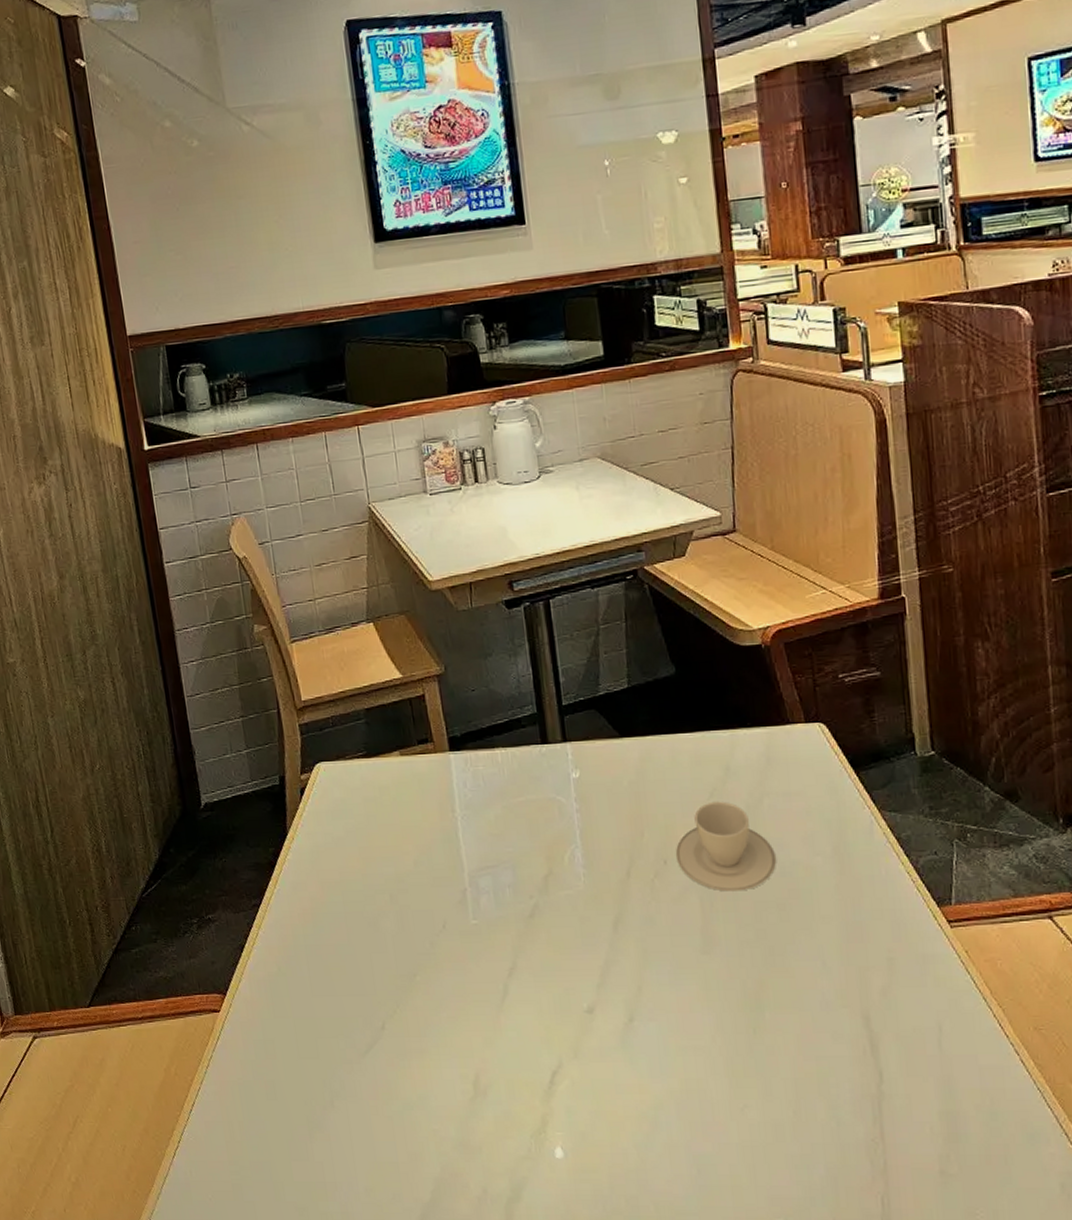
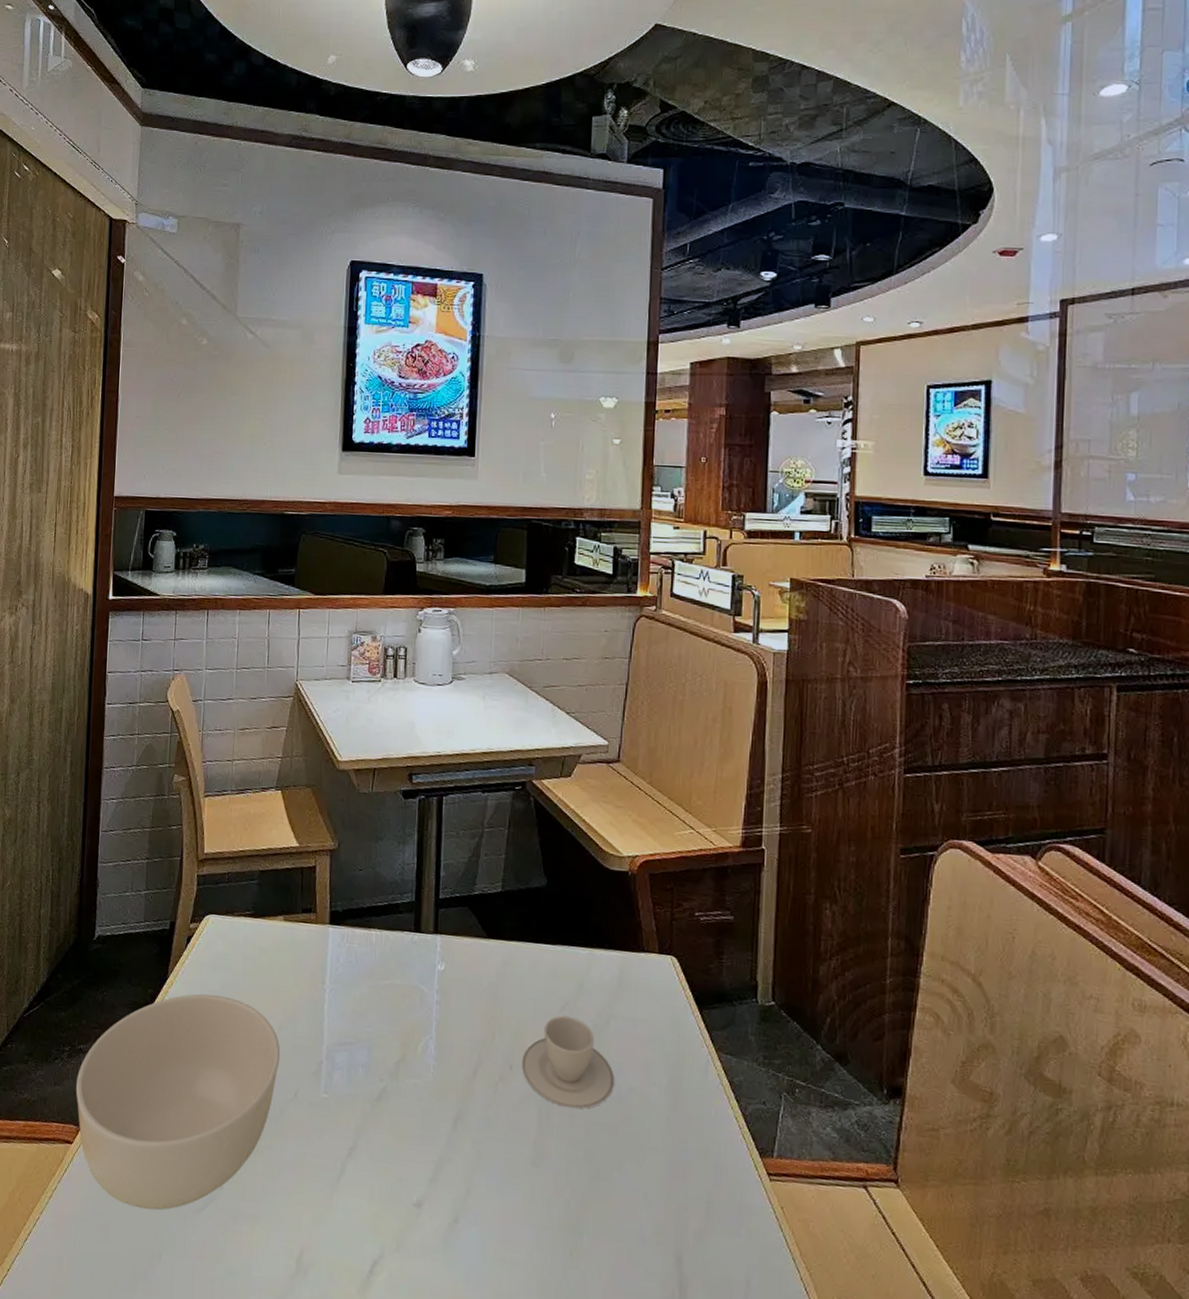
bowl: none [211,841,422,1062] -> present [75,994,281,1210]

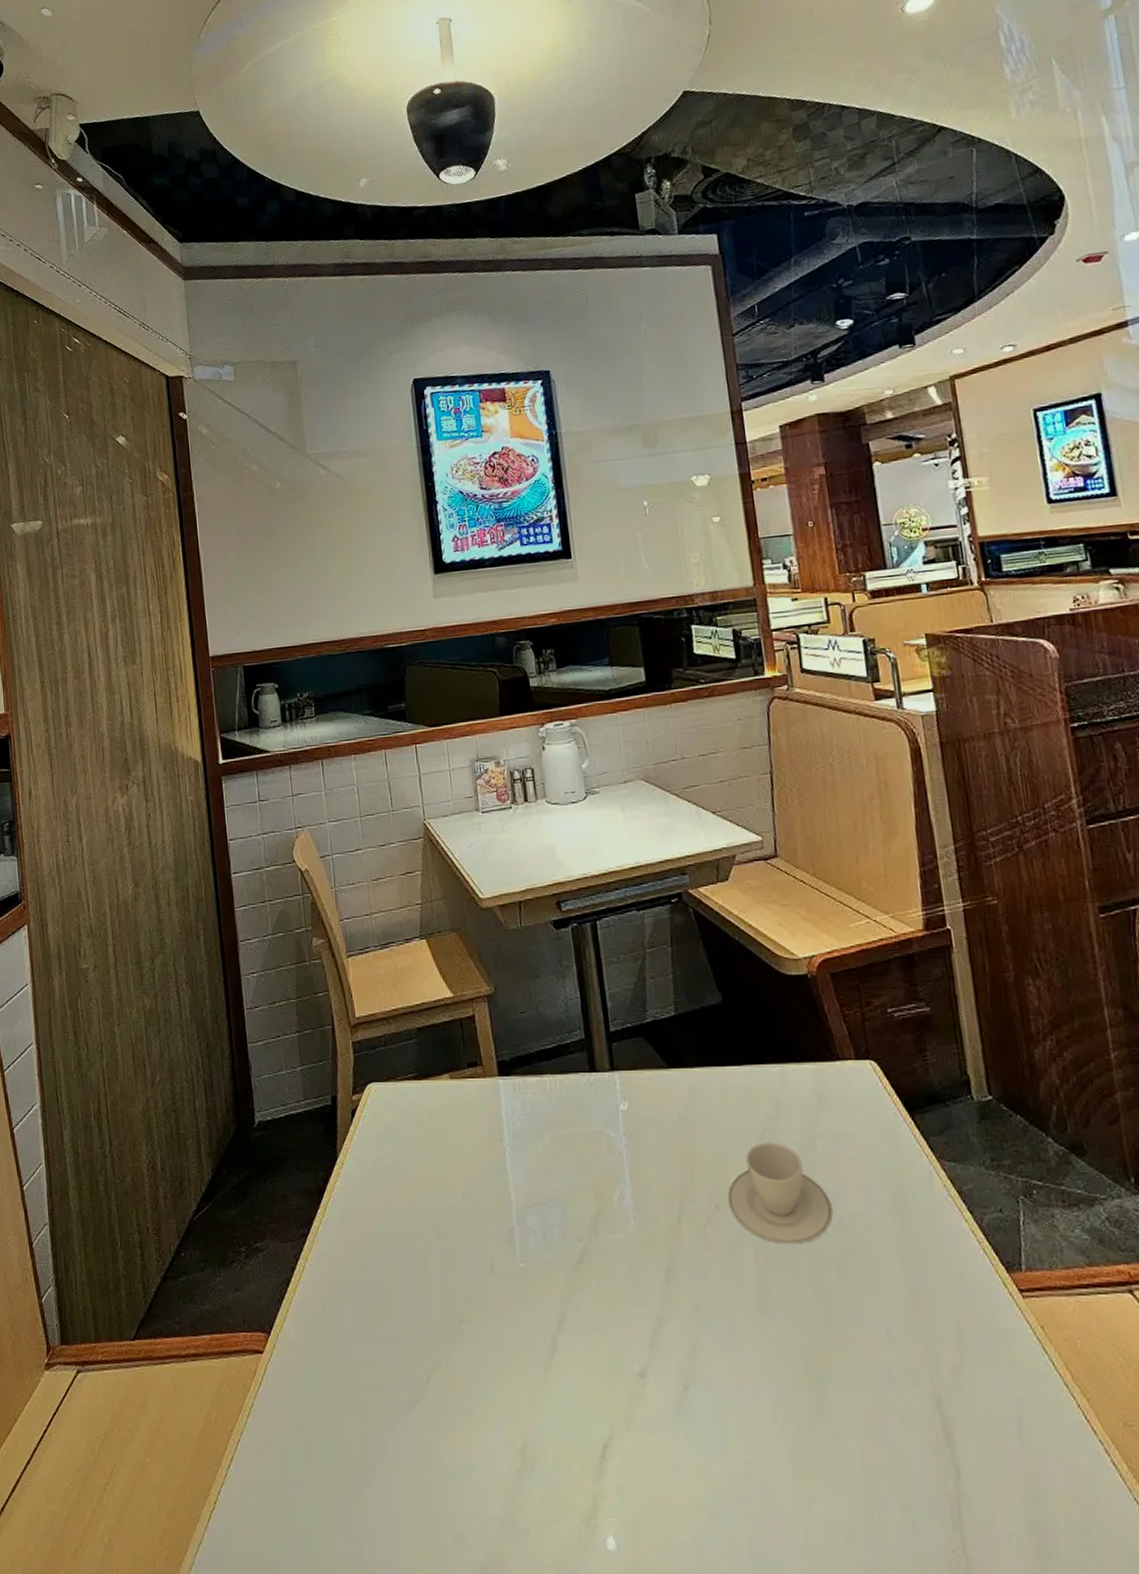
bowl: present [75,994,281,1210] -> none [257,1169,469,1417]

